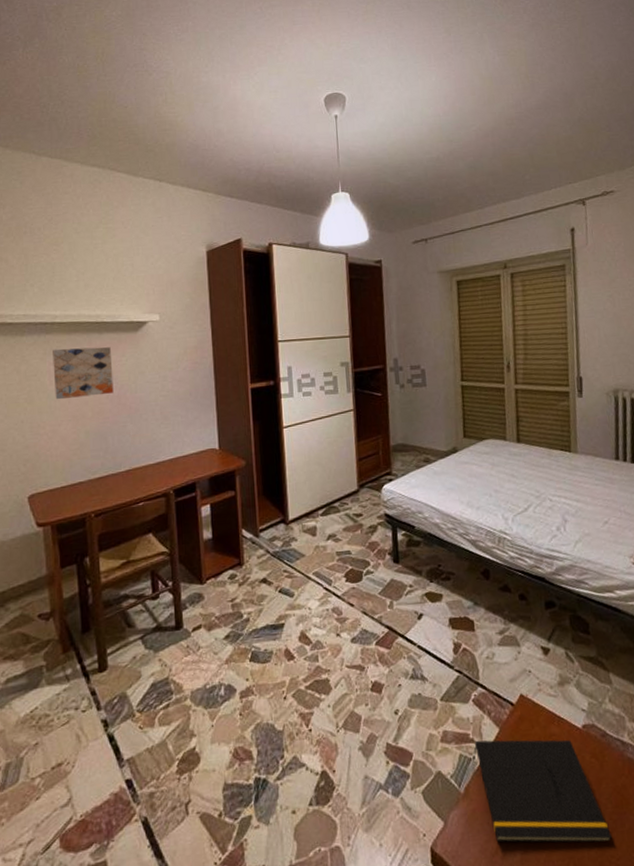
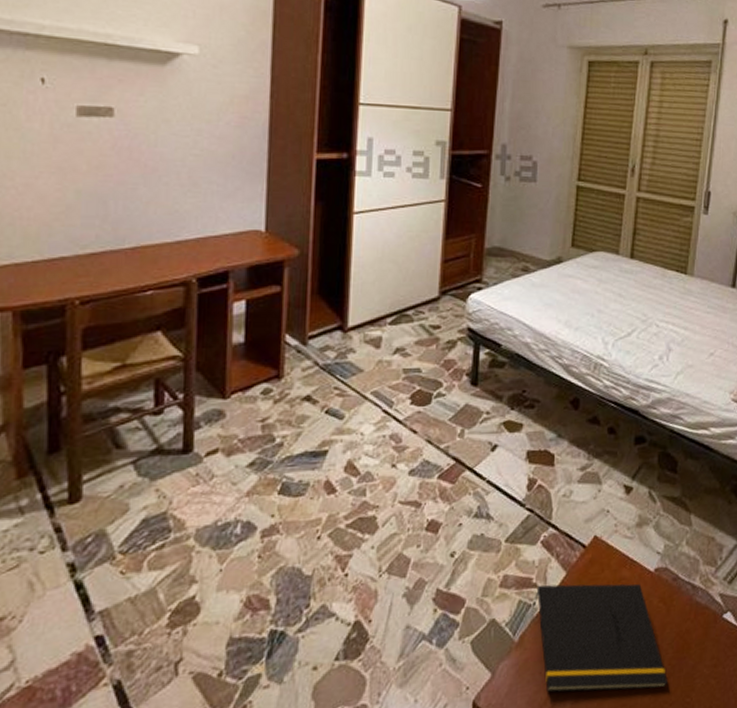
wall art: present [53,347,114,400] -> none [33,72,124,144]

